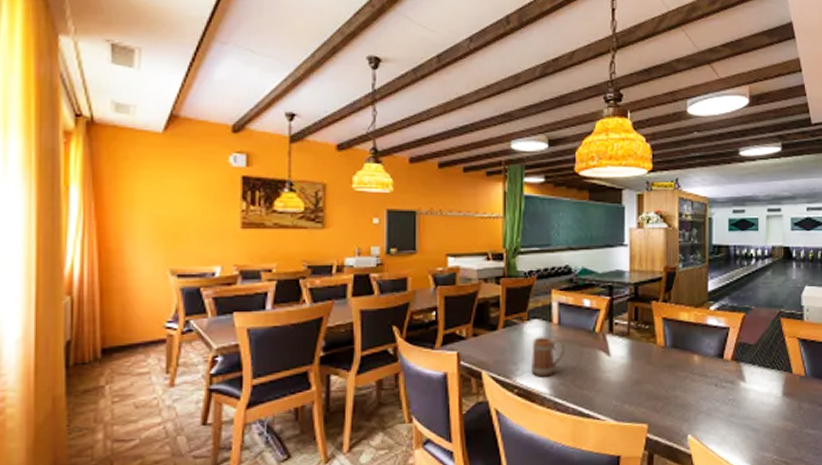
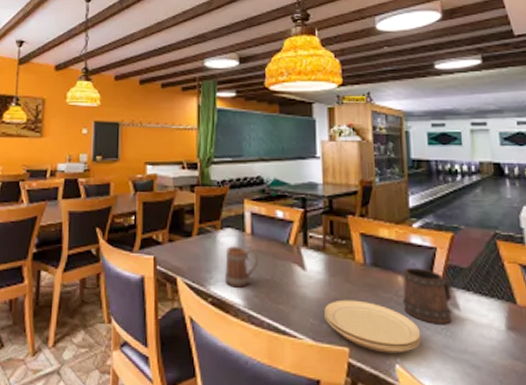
plate: none [626,380,711,426] -> present [324,299,421,354]
beer mug: none [696,347,739,397] -> present [401,268,453,325]

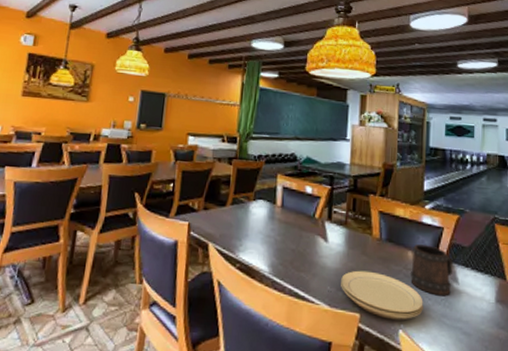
beer mug: present [224,246,259,289] -> none [253,217,287,257]

